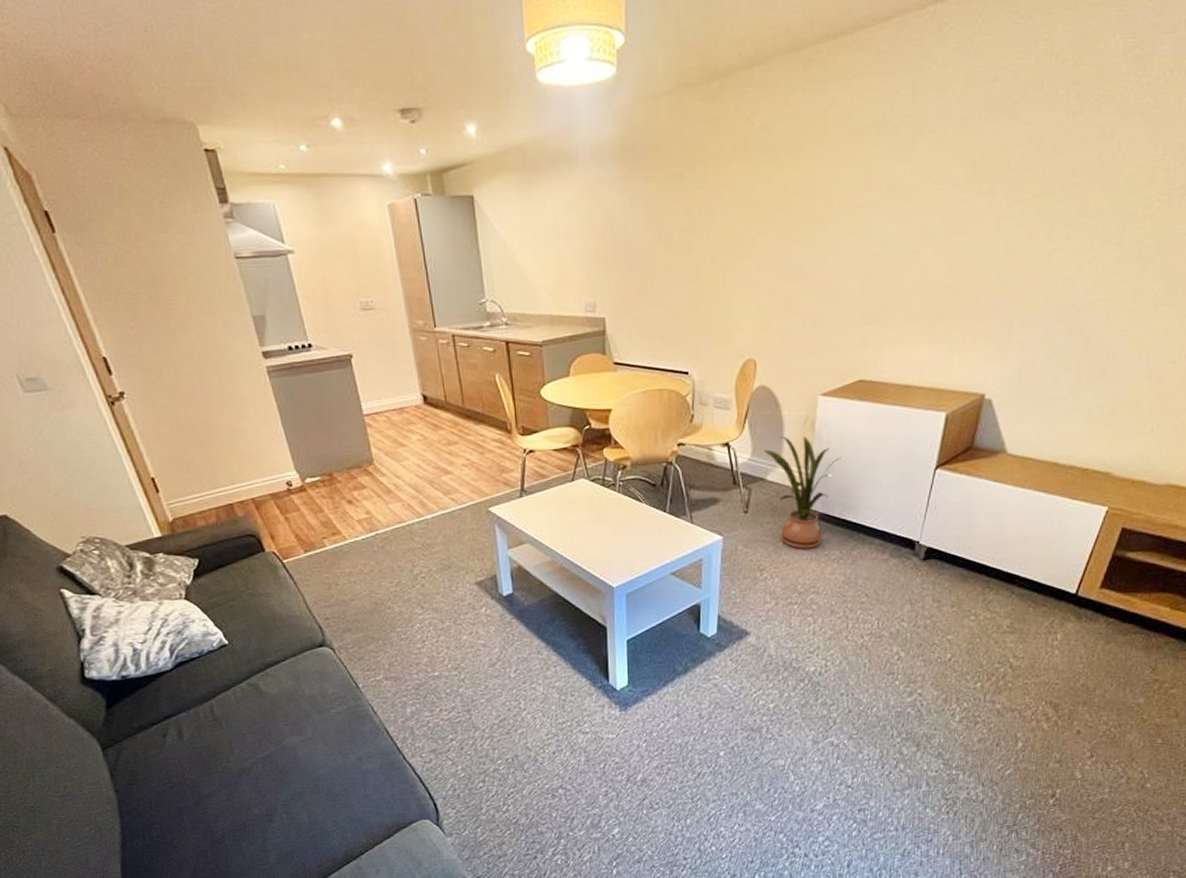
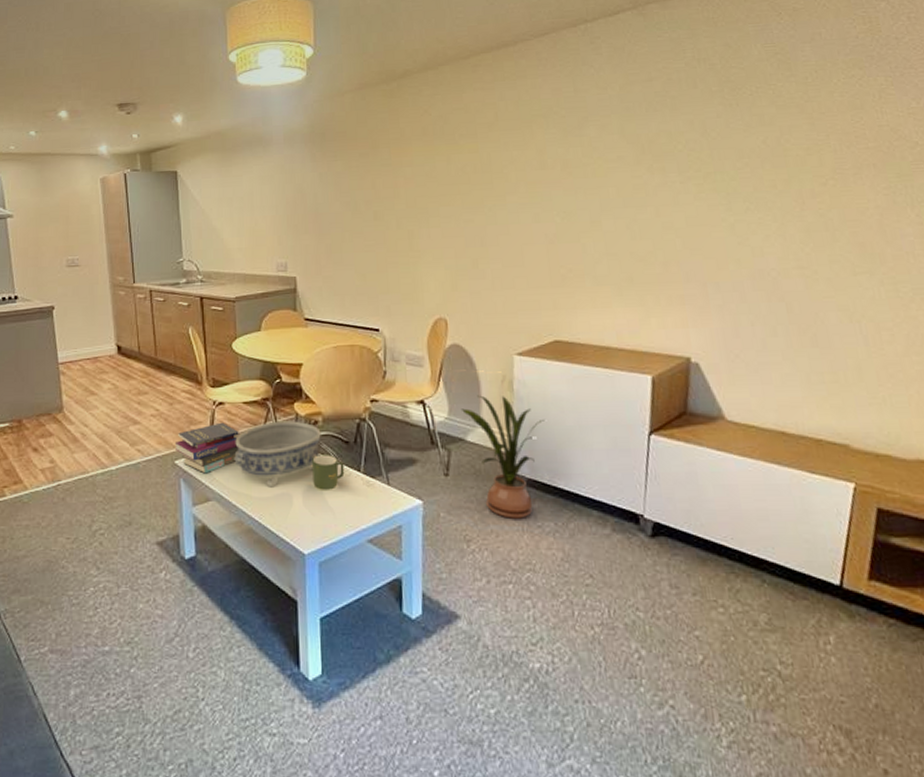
books: none [488,469,550,519] -> present [176,422,239,474]
decorative bowl: none [546,466,629,530] -> present [234,421,321,488]
mug: none [620,497,651,531] -> present [311,455,345,492]

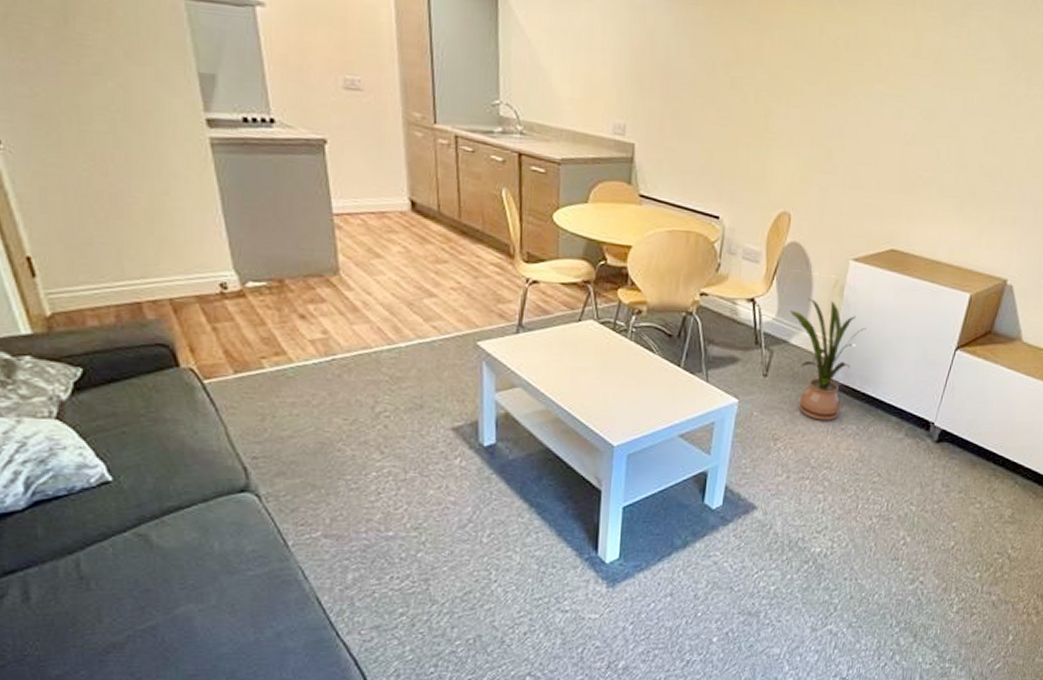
books: present [176,422,239,474] -> none [479,303,554,359]
decorative bowl: present [234,421,321,488] -> none [546,307,644,378]
mug: present [311,455,345,492] -> none [629,346,665,385]

